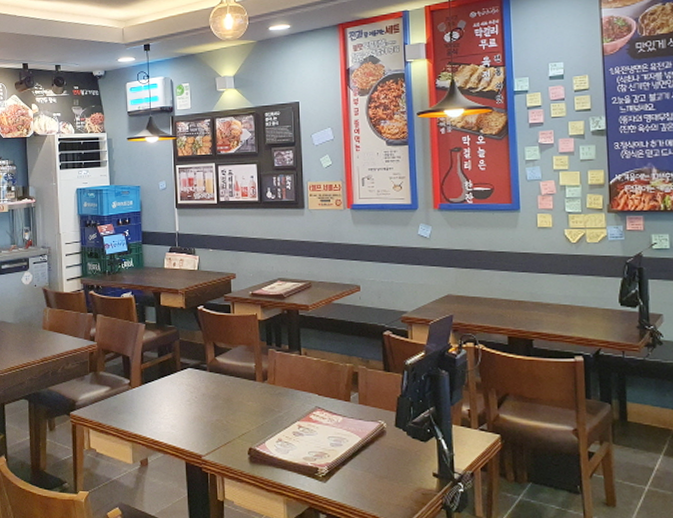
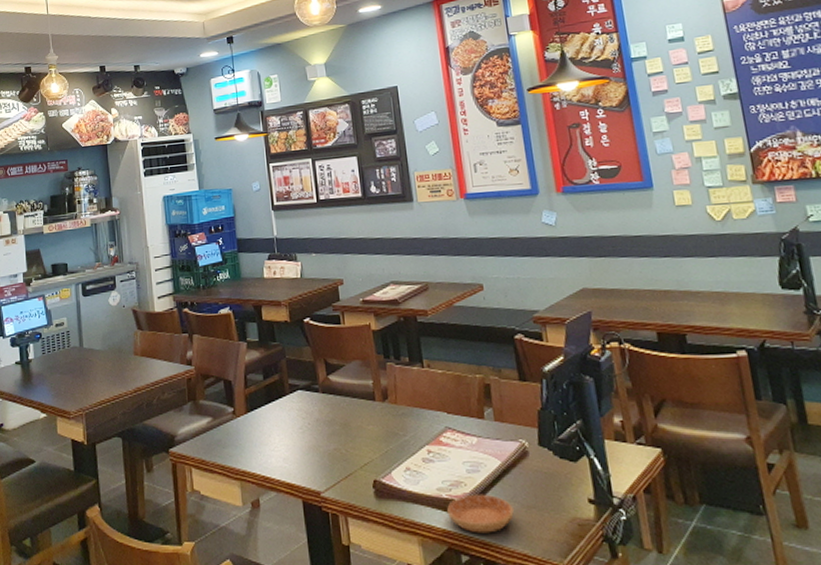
saucer: none [311,464,368,497] -> present [447,494,514,533]

